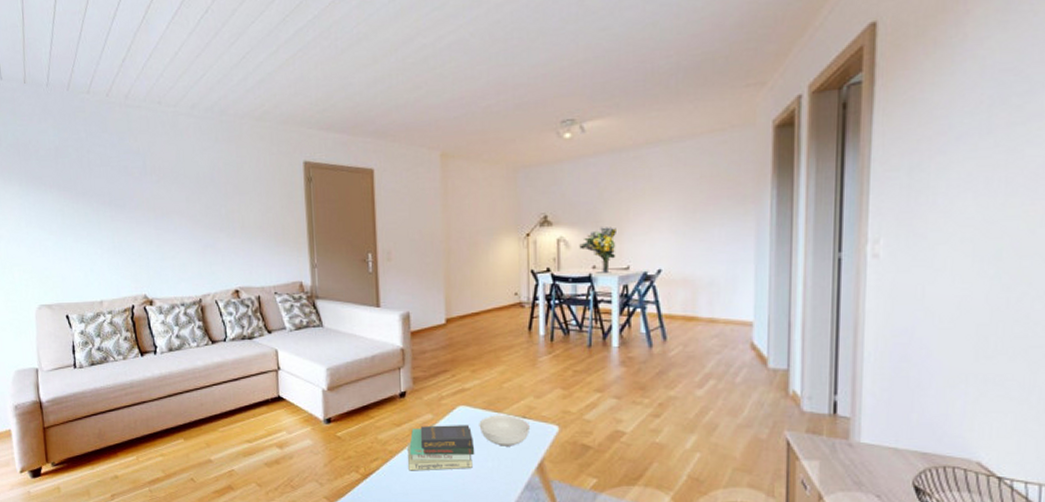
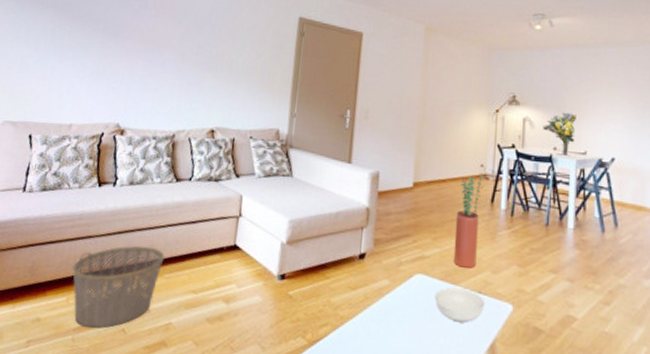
basket: none [135,405,216,480] -> present [72,245,165,329]
books: present [408,425,475,471] -> none [358,292,428,344]
vase: none [493,301,518,397] -> present [453,173,483,269]

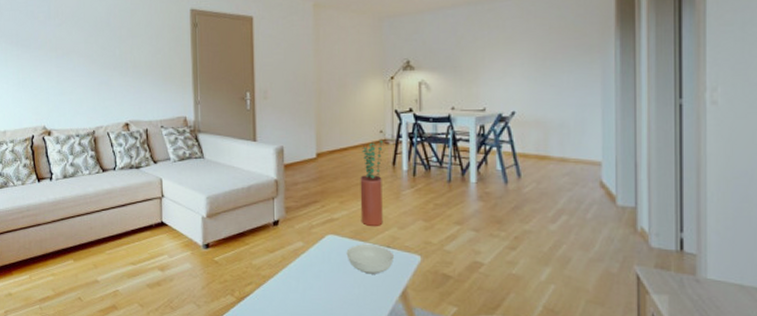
basket: present [72,245,165,329] -> none [29,229,104,298]
bouquet: present [543,112,576,157] -> none [439,72,473,115]

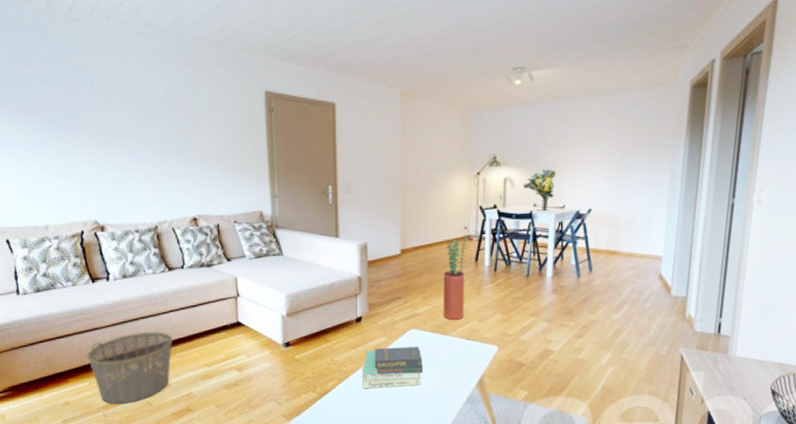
basket: none [29,229,104,298] -> present [87,331,173,404]
books: none [280,252,343,296] -> present [362,347,424,389]
bowl: present [346,244,394,274] -> none [428,338,472,365]
bouquet: none [439,72,473,115] -> present [523,169,556,212]

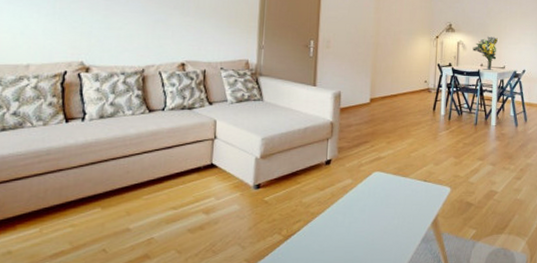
basket: present [87,331,173,404] -> none [43,173,142,252]
books: present [362,347,424,389] -> none [327,188,385,231]
vase: present [443,234,467,321] -> none [404,87,427,164]

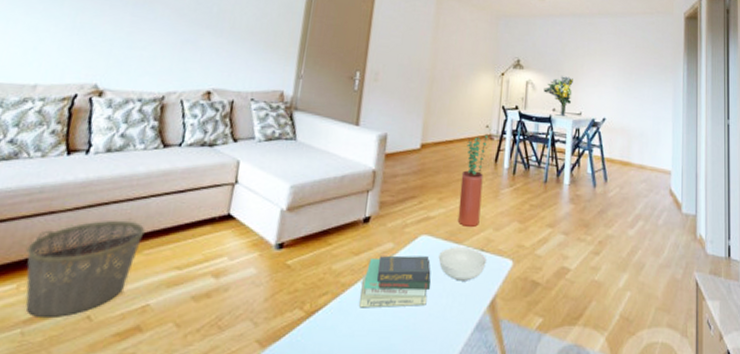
basket: none [43,173,142,252] -> present [26,220,145,317]
books: none [327,188,385,231] -> present [359,255,431,308]
bowl: none [389,179,429,206] -> present [438,247,486,281]
vase: none [404,87,427,164] -> present [457,133,488,228]

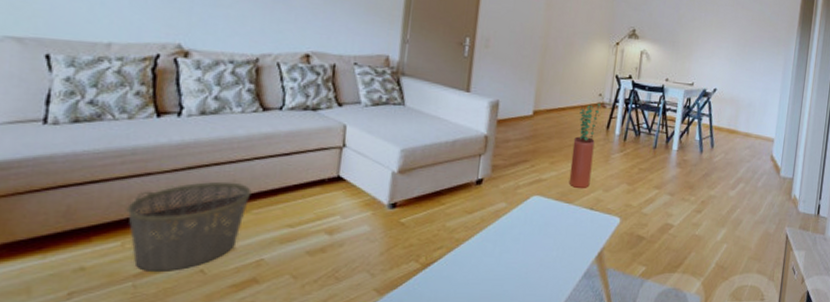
books: present [359,255,431,308] -> none [473,214,543,260]
bowl: present [438,247,486,281] -> none [549,206,595,236]
bouquet: present [543,76,573,118] -> none [657,47,688,88]

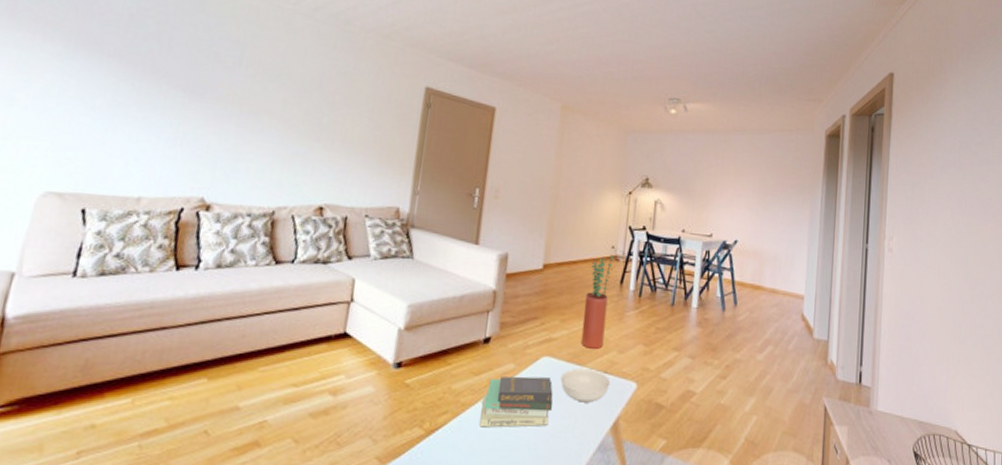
basket: present [126,181,252,271] -> none [139,336,260,432]
books: none [473,214,543,260] -> present [479,376,553,428]
bowl: none [549,206,595,236] -> present [560,368,610,403]

